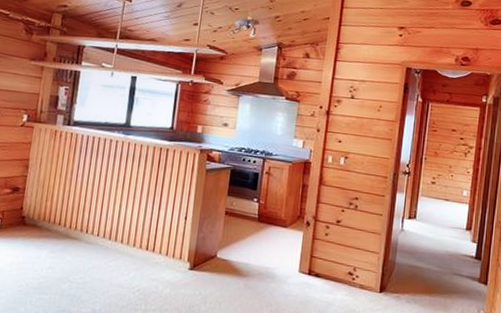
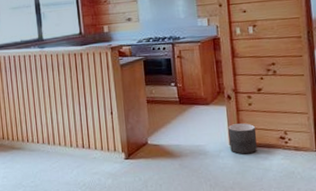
planter: none [298,251,328,285] -> present [228,123,257,155]

